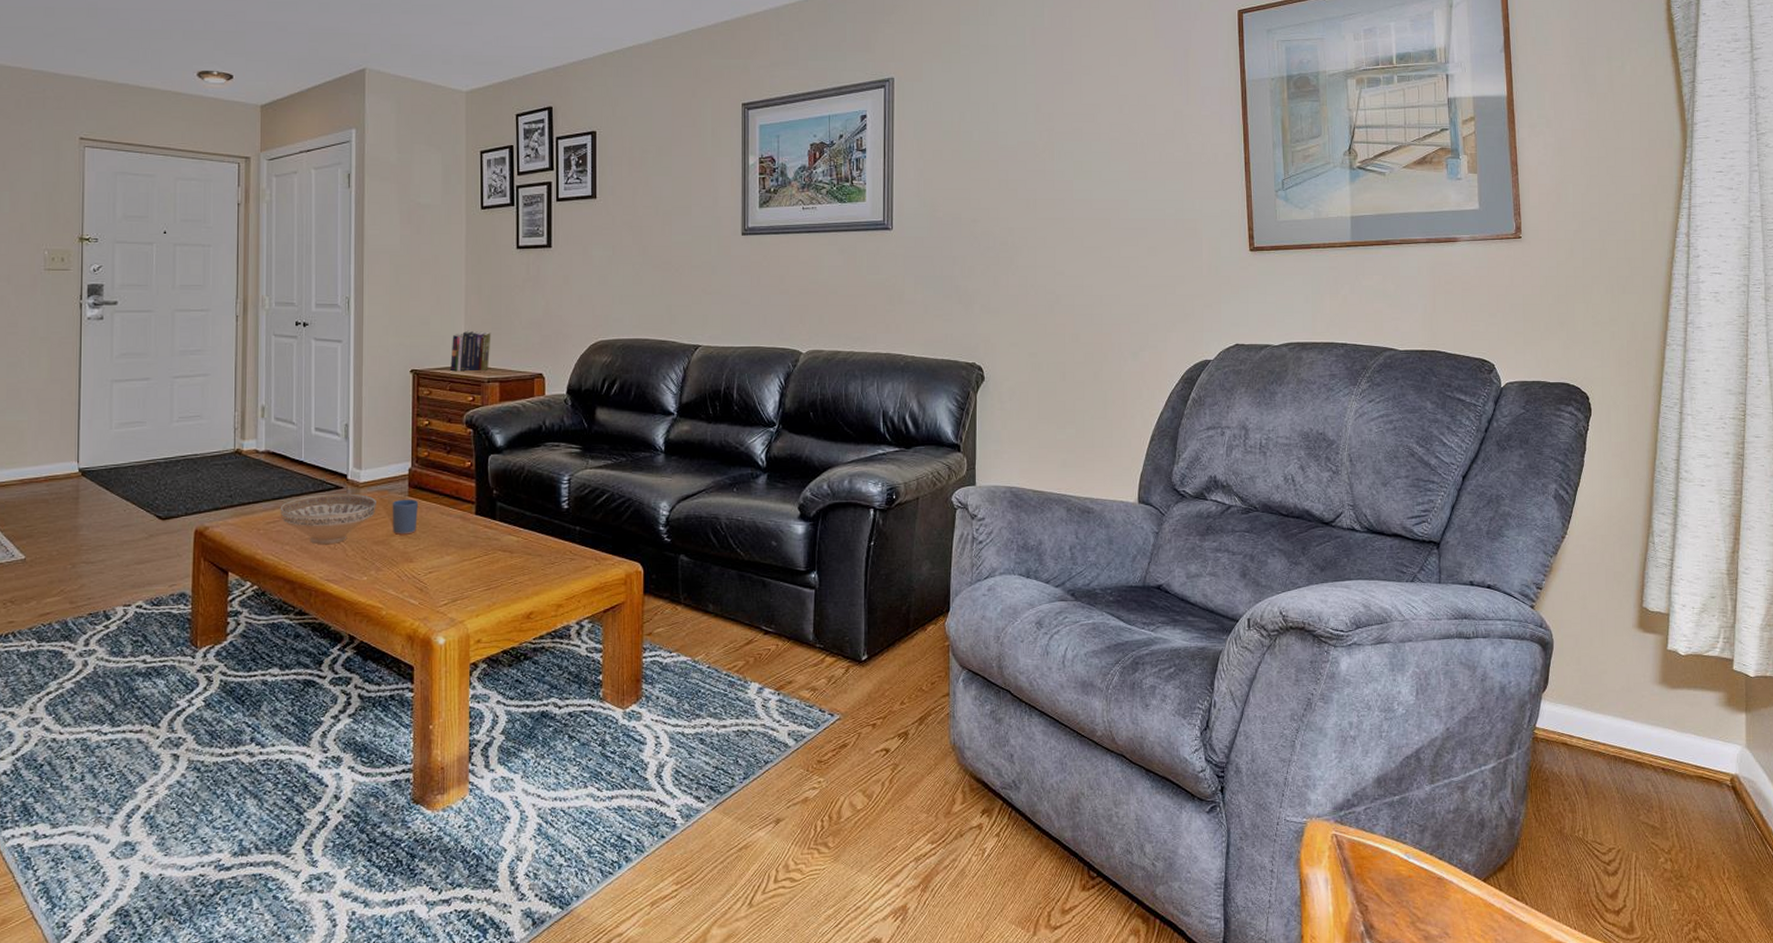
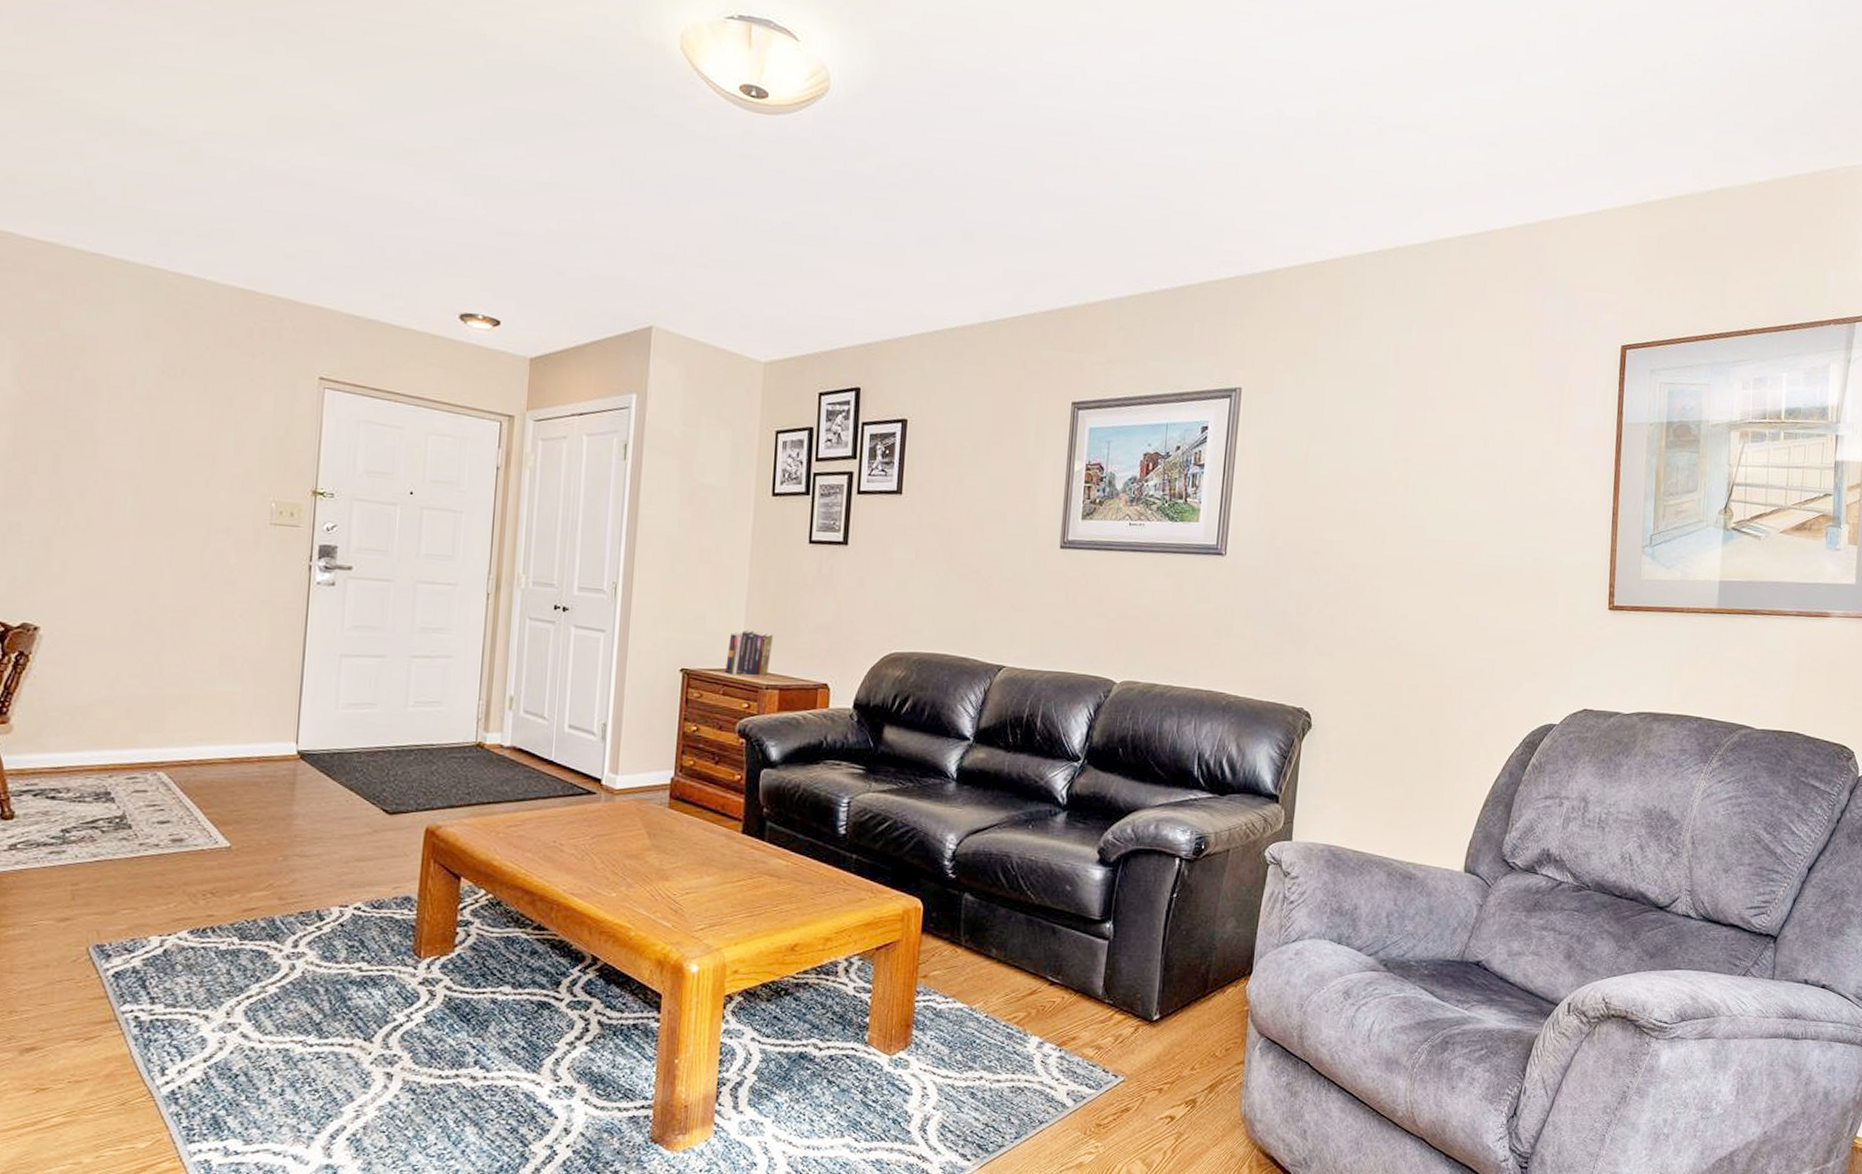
decorative bowl: present [280,493,376,545] -> none [523,799,632,855]
mug: present [392,499,419,535] -> none [648,810,680,850]

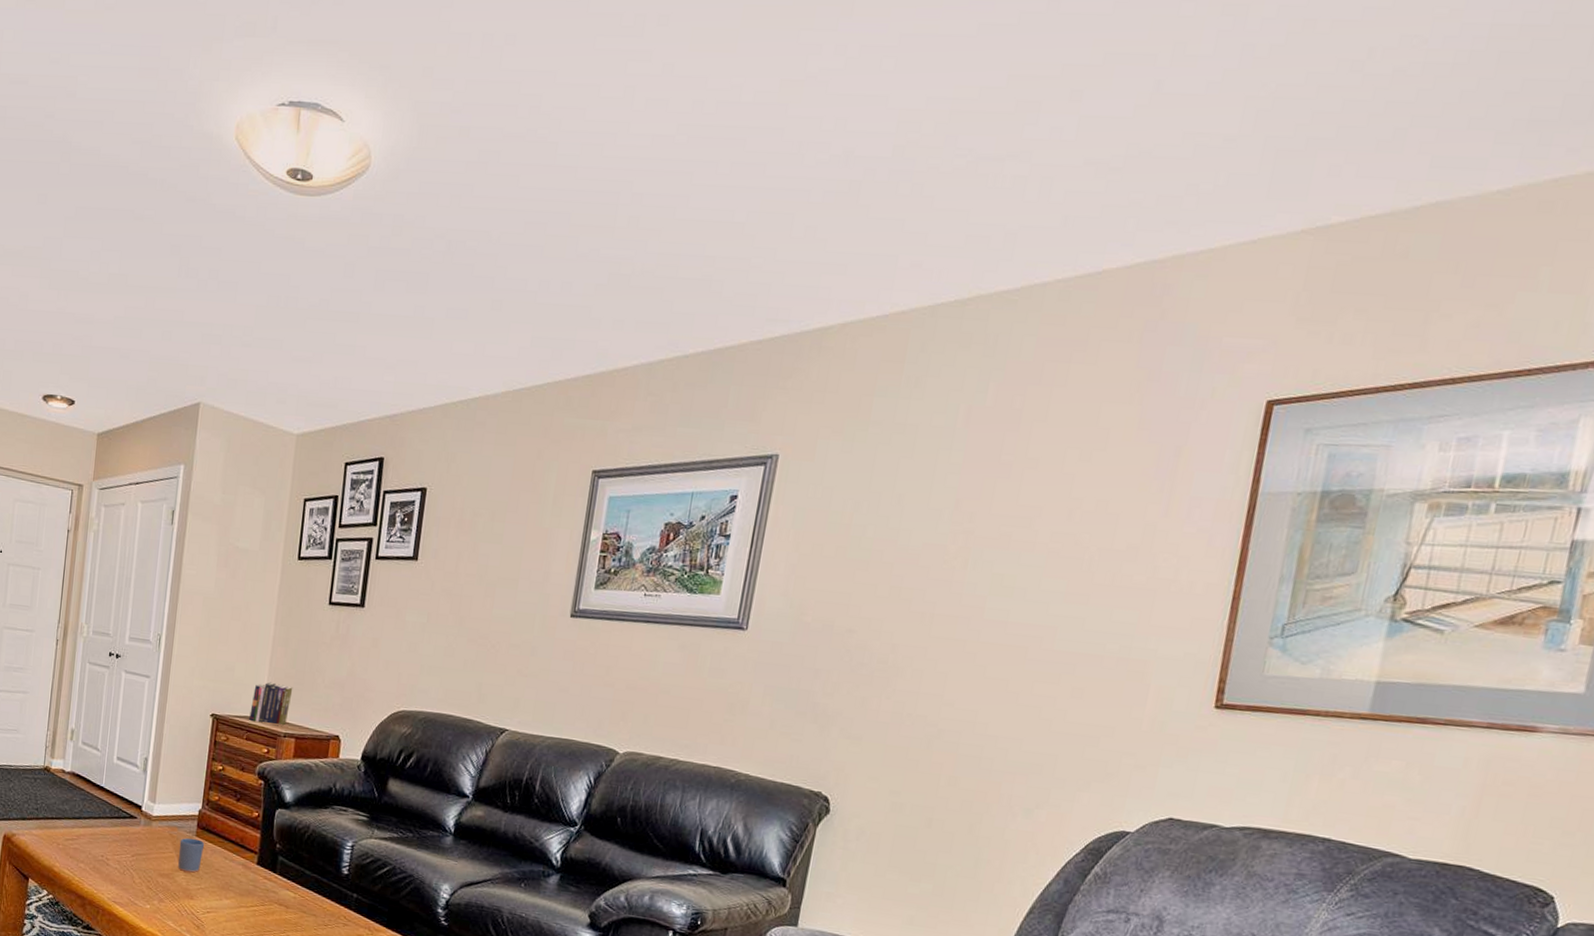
mug: none [648,810,680,850] -> present [178,837,205,873]

